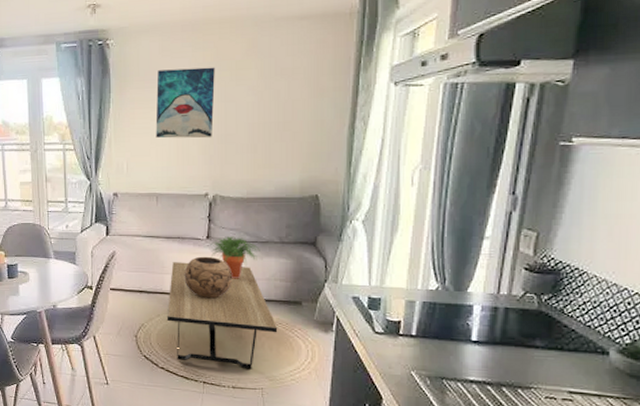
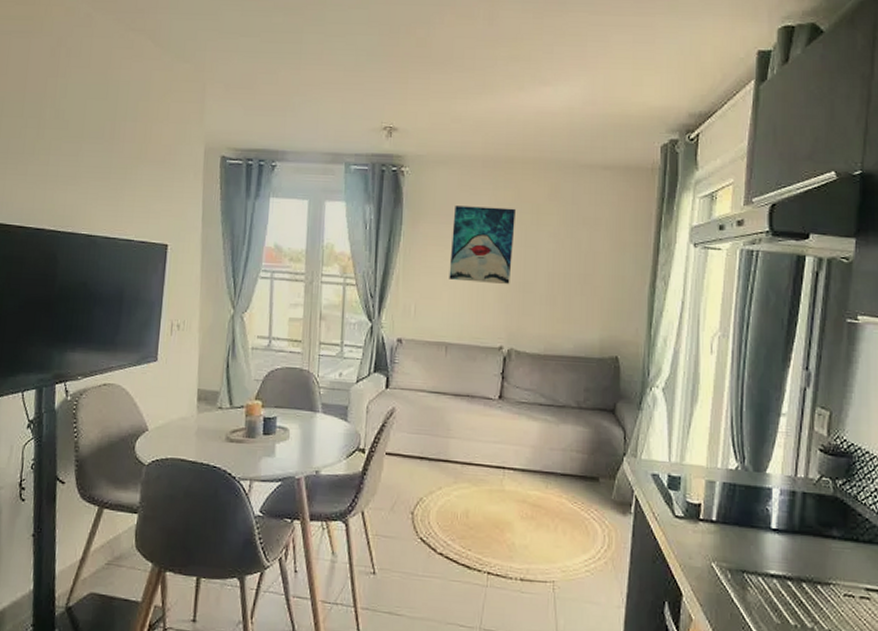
coffee table: present [166,262,278,370] -> none [449,424,573,558]
decorative bowl: present [184,256,233,299] -> none [471,419,526,470]
potted plant: present [210,236,260,279] -> none [502,397,556,448]

